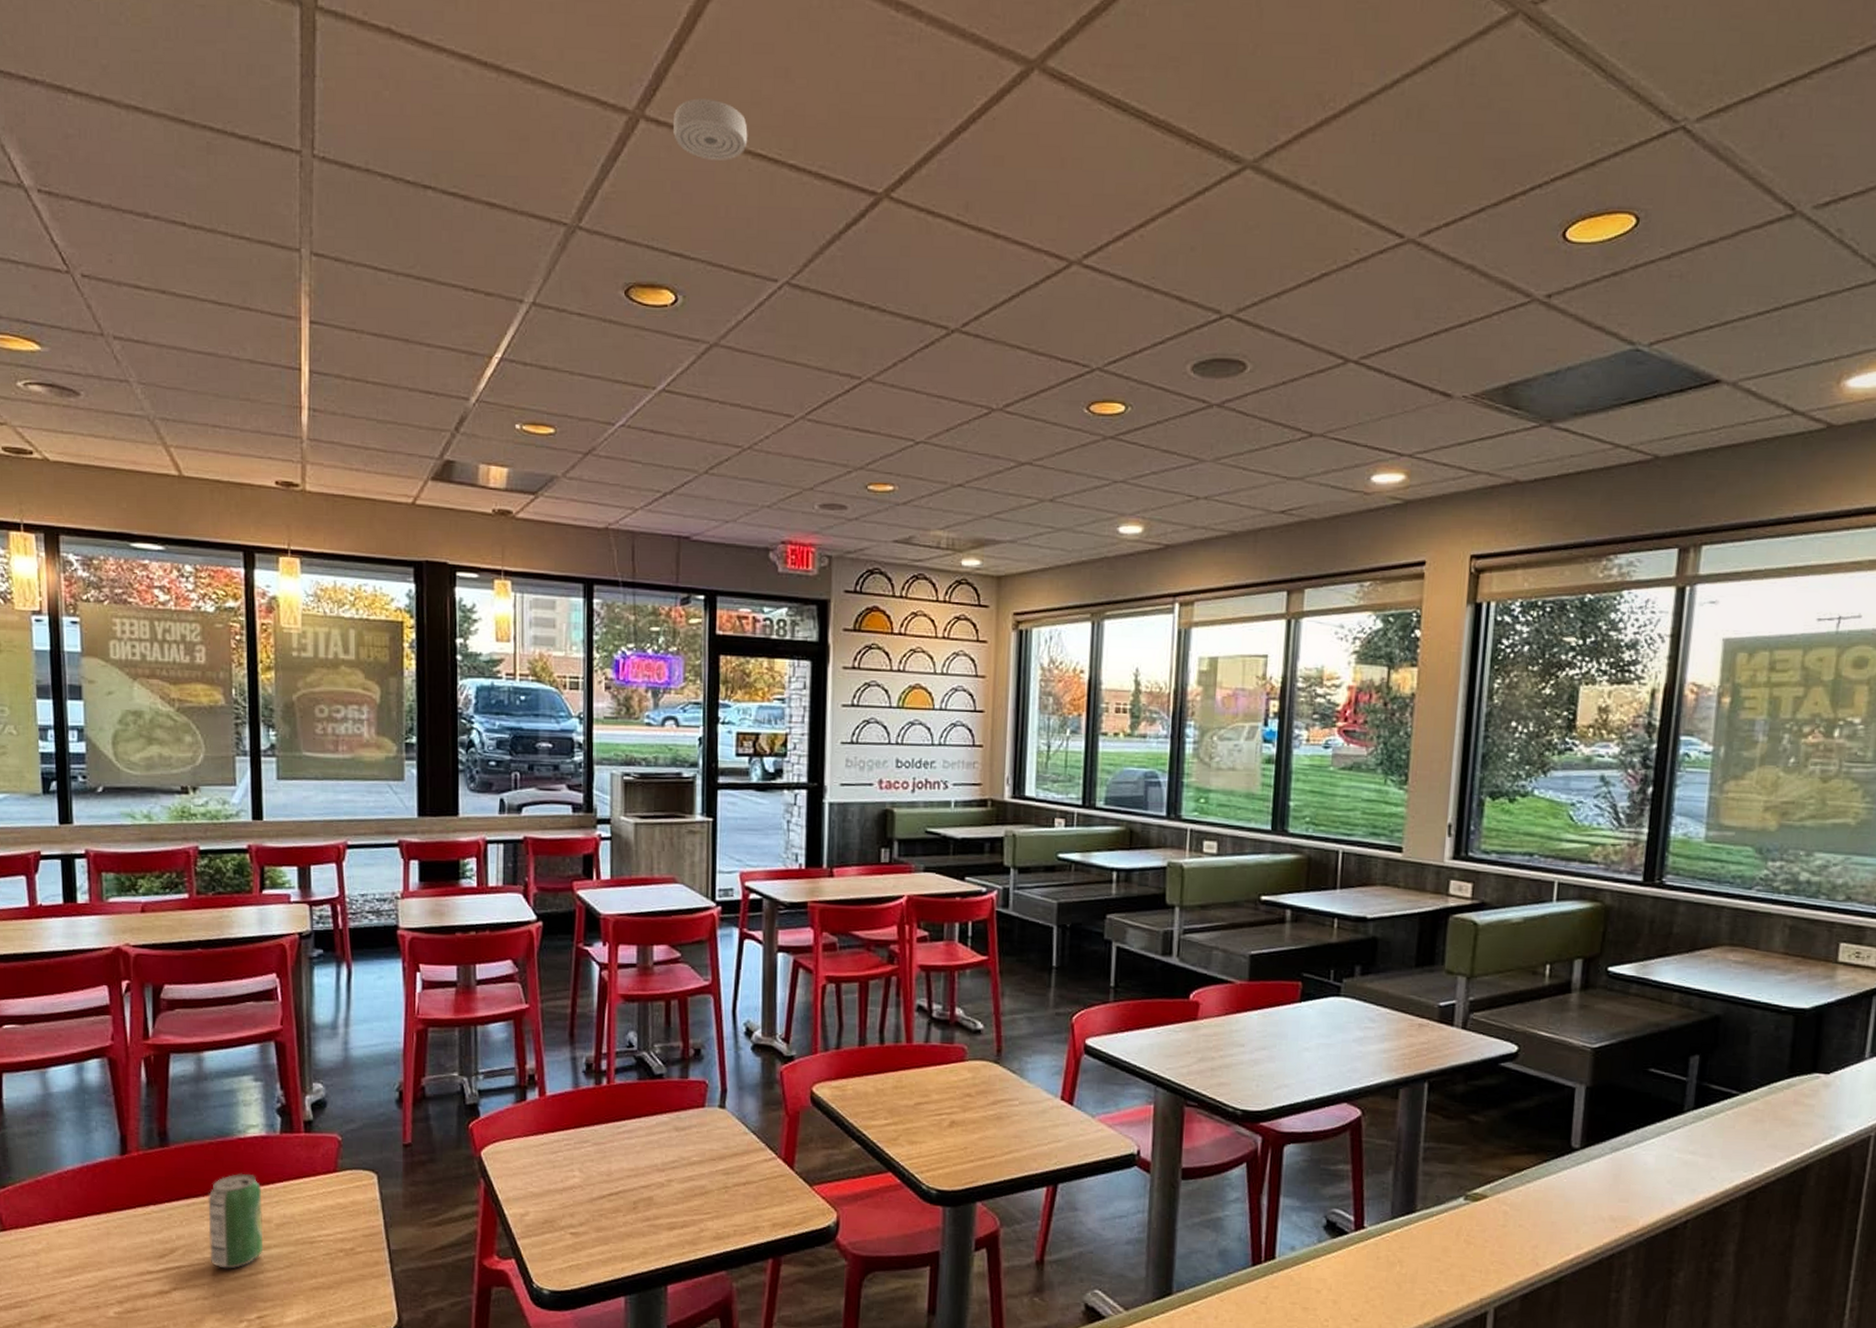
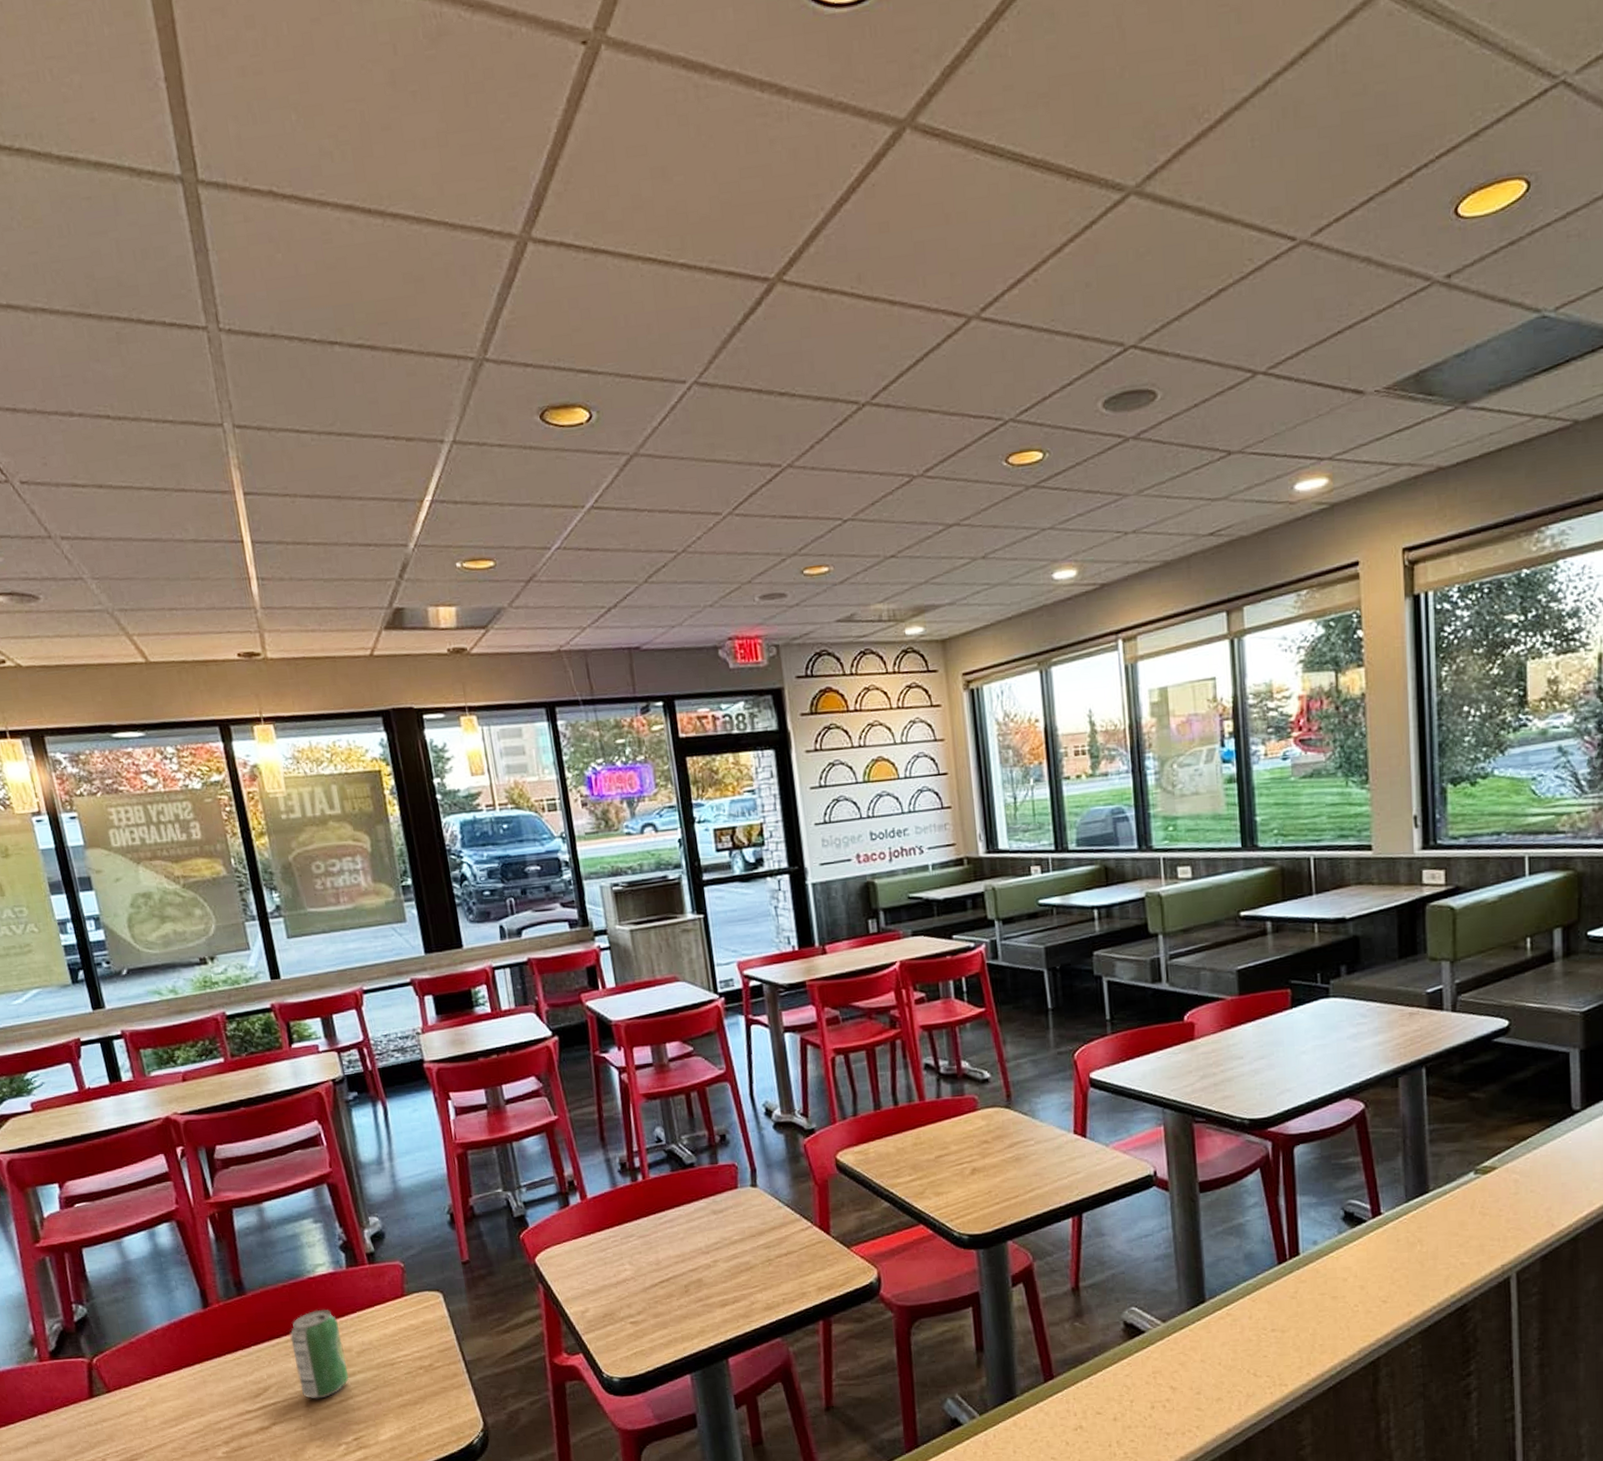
smoke detector: present [672,98,748,160] -> none [560,210,636,272]

